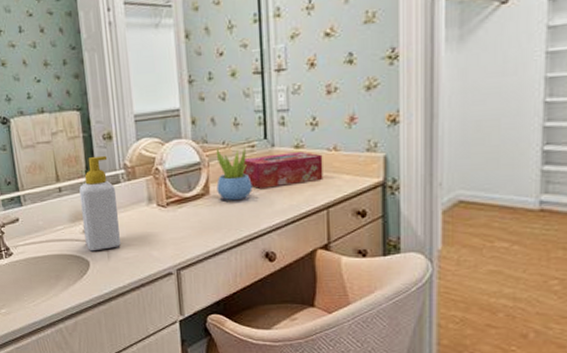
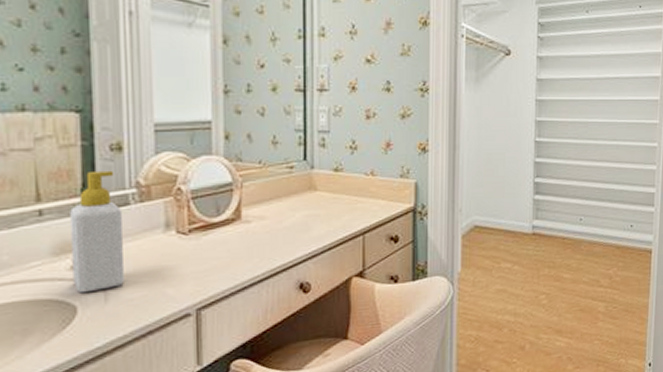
succulent plant: present [216,147,252,201] -> none [250,167,289,227]
tissue box: present [242,151,323,189] -> none [279,174,361,213]

